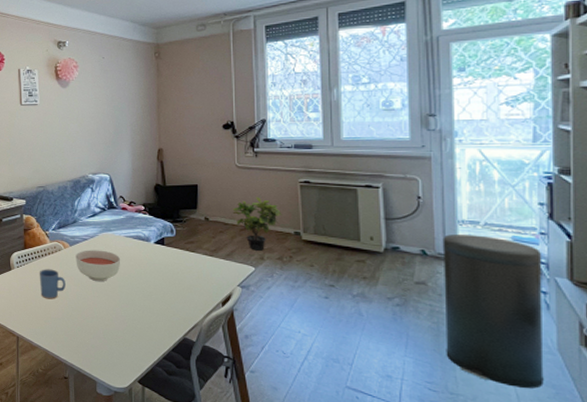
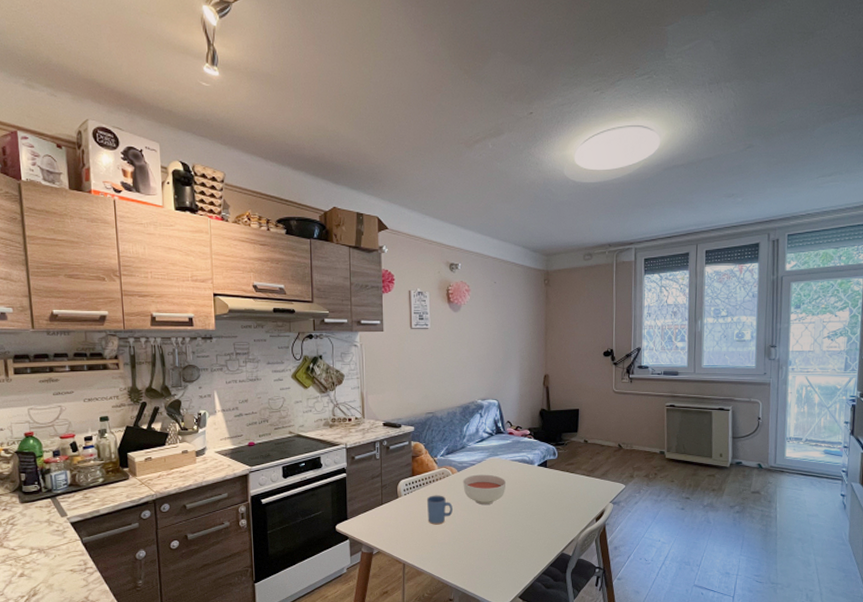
potted plant: present [232,197,282,251] -> none [608,420,651,469]
pedal bin: present [442,233,544,388] -> none [771,449,844,574]

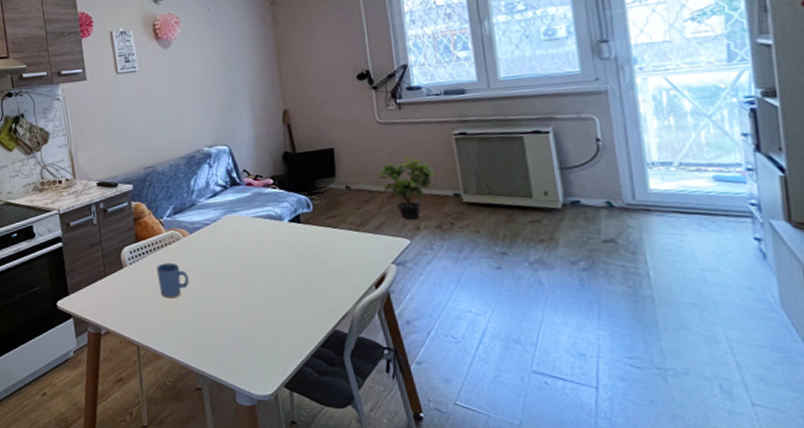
bowl: present [463,474,507,504] -> none [197,235,251,272]
potted plant: none [608,420,651,469] -> present [377,156,437,220]

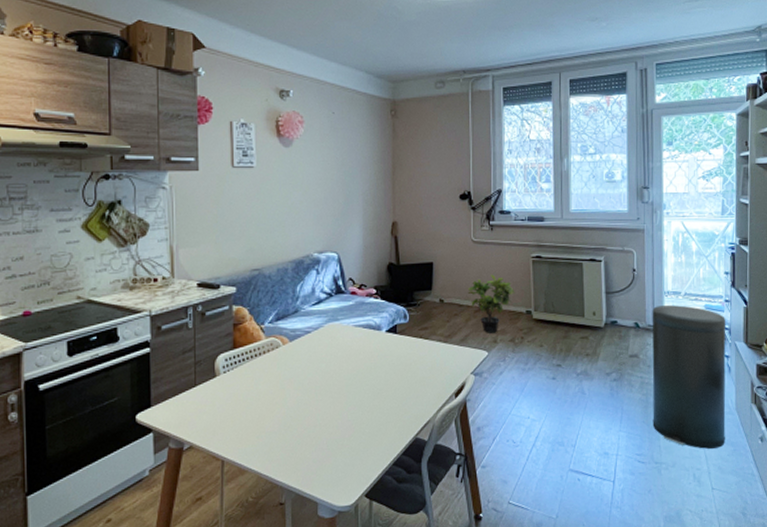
mug: present [156,263,189,299] -> none [251,371,284,409]
pedal bin: none [630,178,768,354] -> present [652,304,726,449]

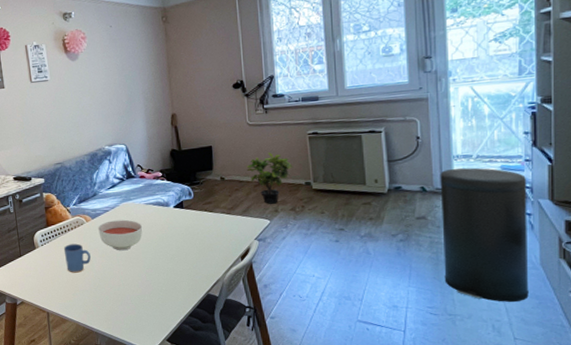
mug: none [251,371,284,409] -> present [63,243,91,273]
bowl: none [296,344,349,382] -> present [98,219,143,250]

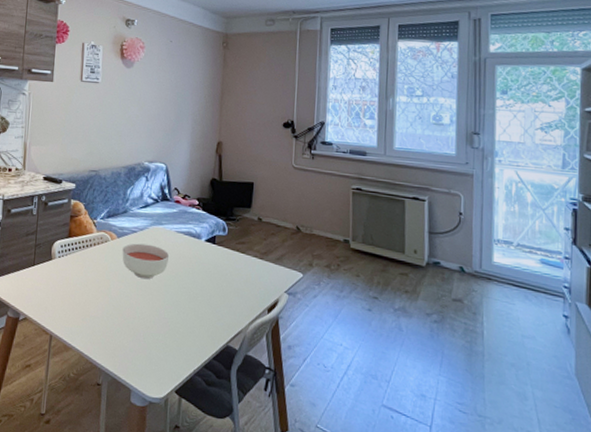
mug: present [63,243,91,273] -> none [81,261,109,295]
potted plant: present [246,152,293,204] -> none [285,200,334,257]
pedal bin: present [440,167,529,302] -> none [477,253,566,413]

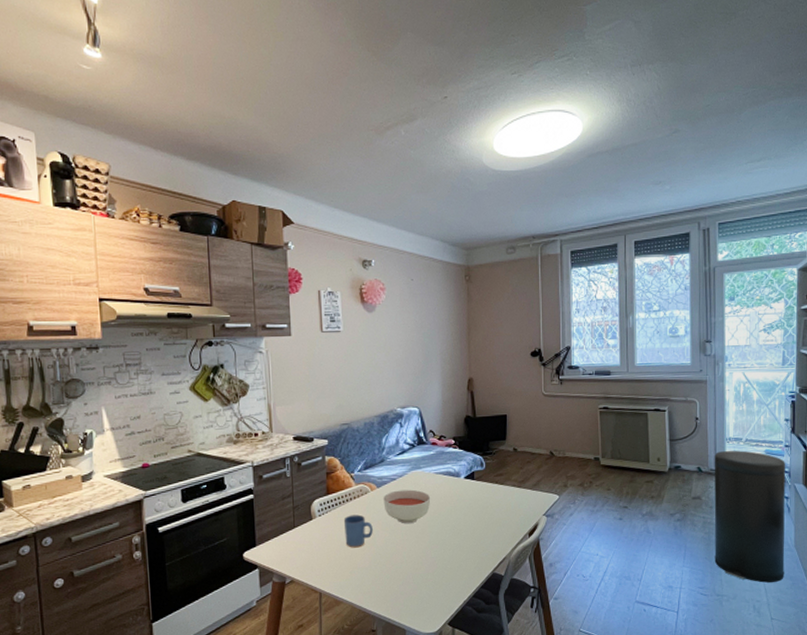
mug: none [81,261,109,295] -> present [343,514,373,548]
pedal bin: none [477,253,566,413] -> present [714,450,786,583]

